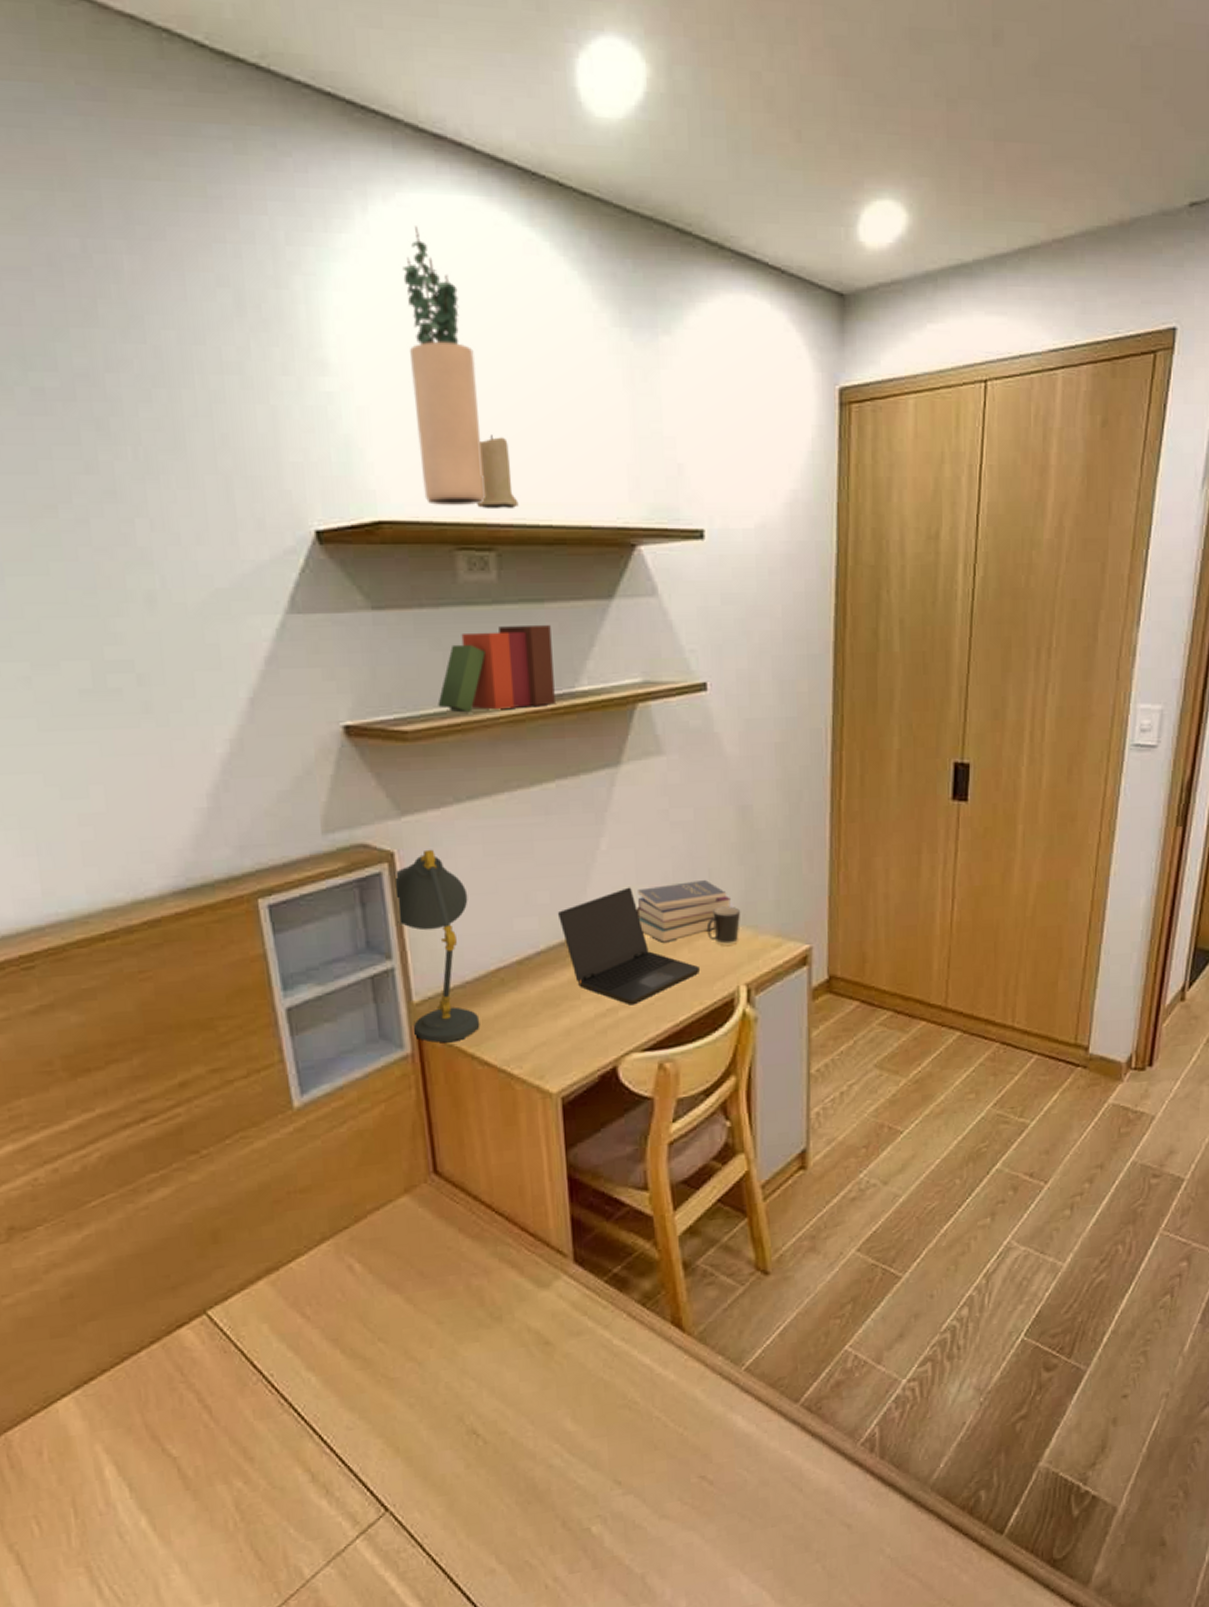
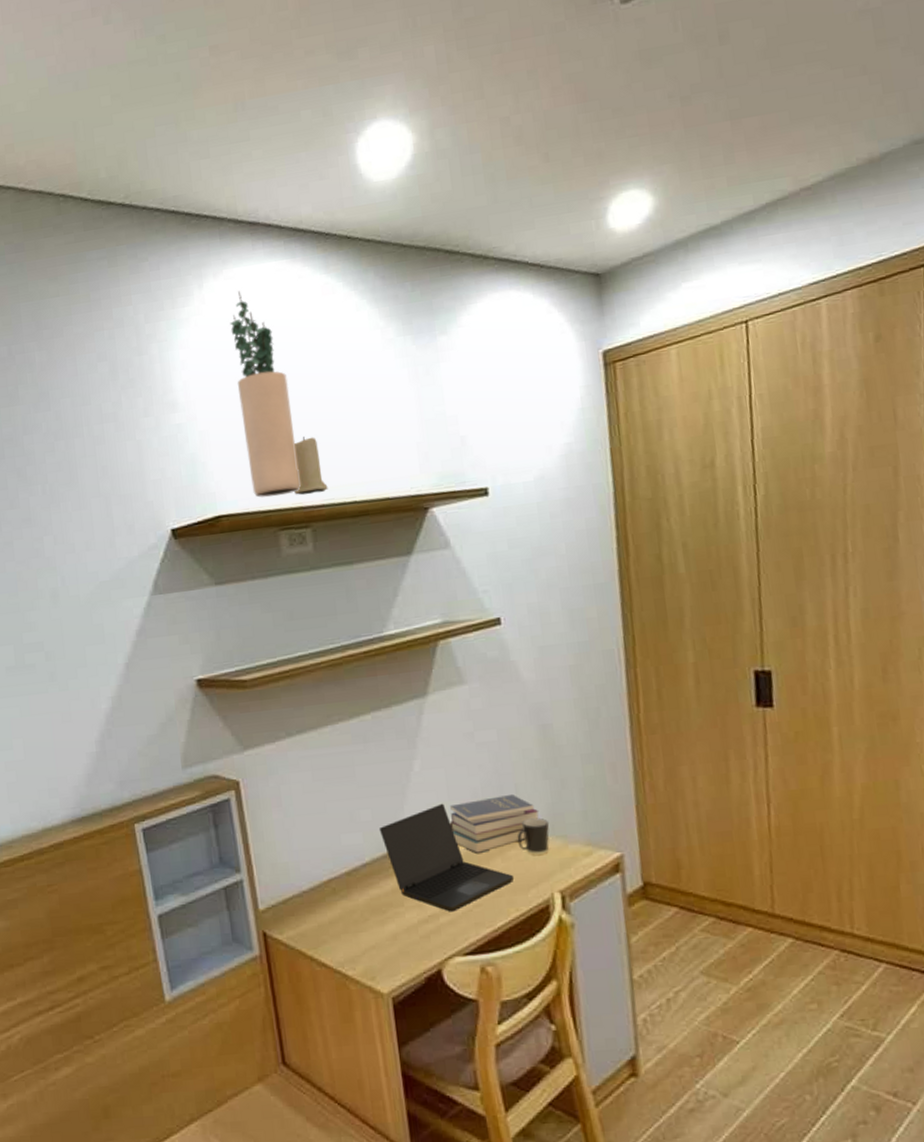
desk lamp: present [394,849,480,1044] -> none [240,777,317,946]
books: present [438,624,555,713] -> none [270,581,367,662]

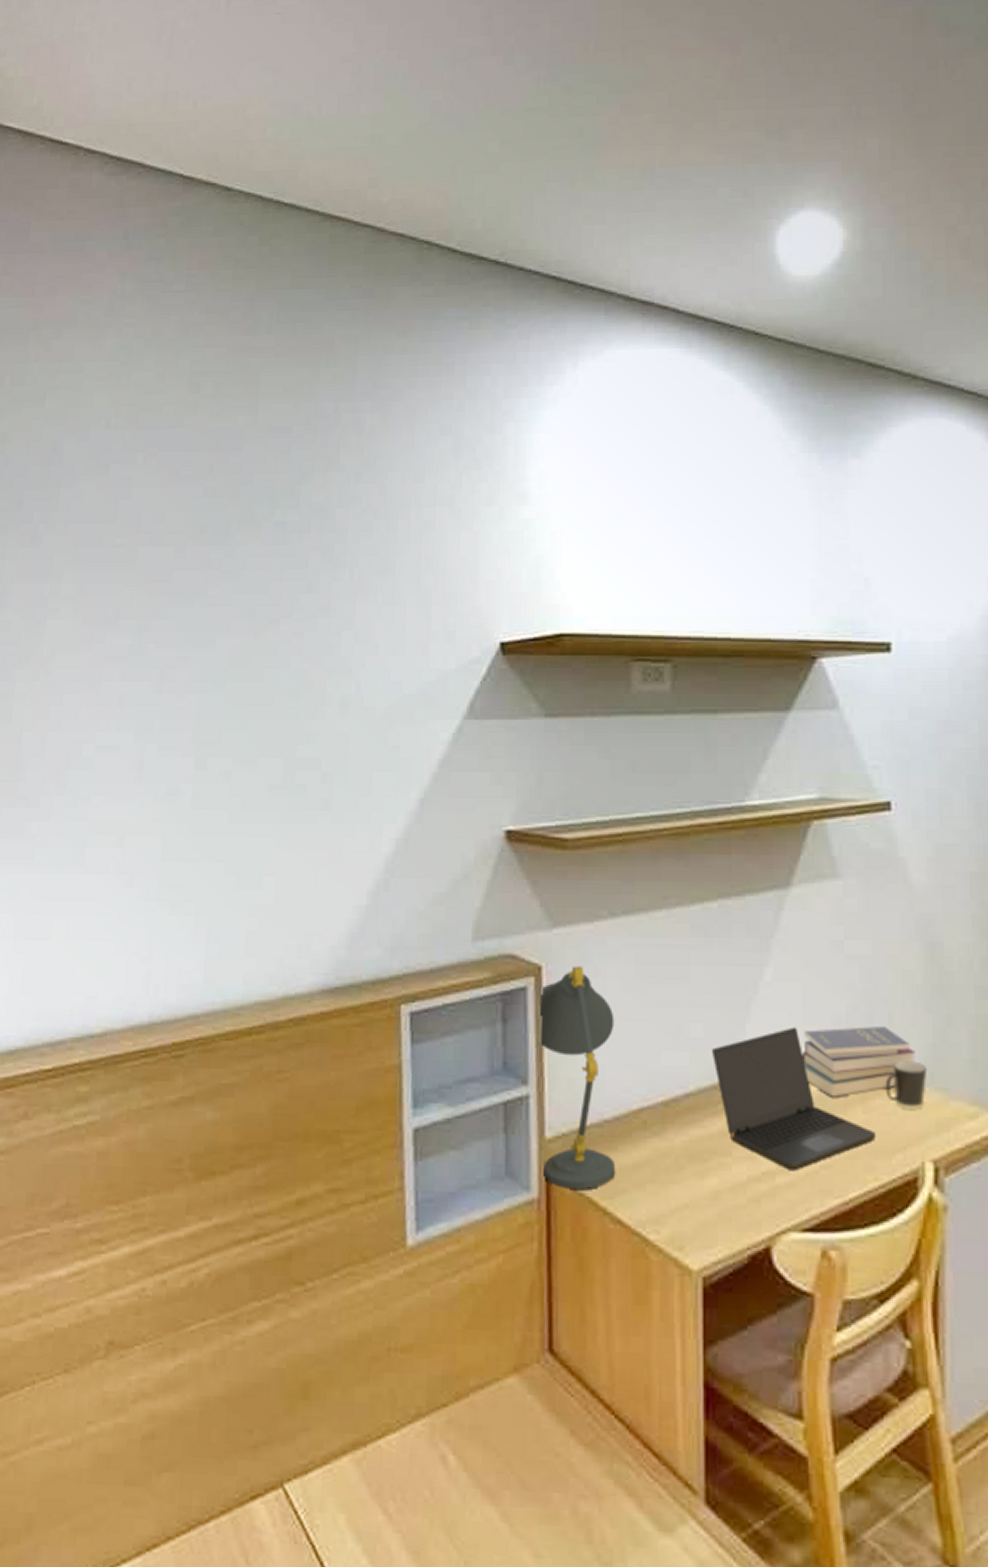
vase: present [230,291,301,498] -> none [604,376,665,620]
desk lamp: none [240,777,317,946] -> present [538,965,616,1191]
candle: present [294,437,328,496] -> none [656,554,698,623]

